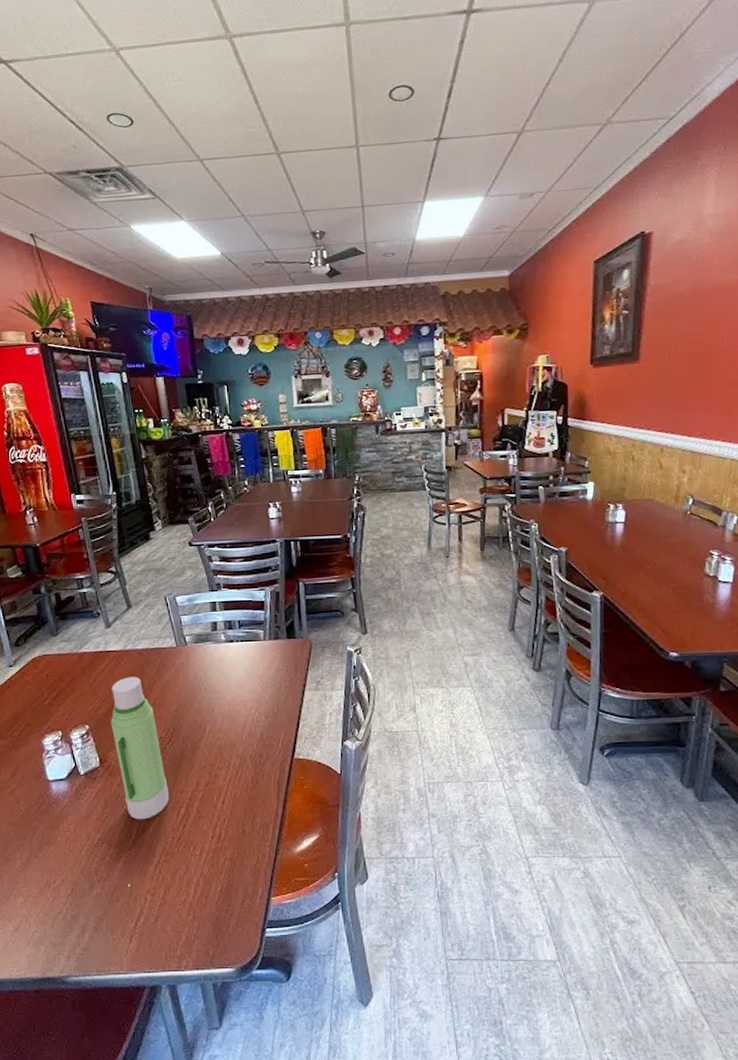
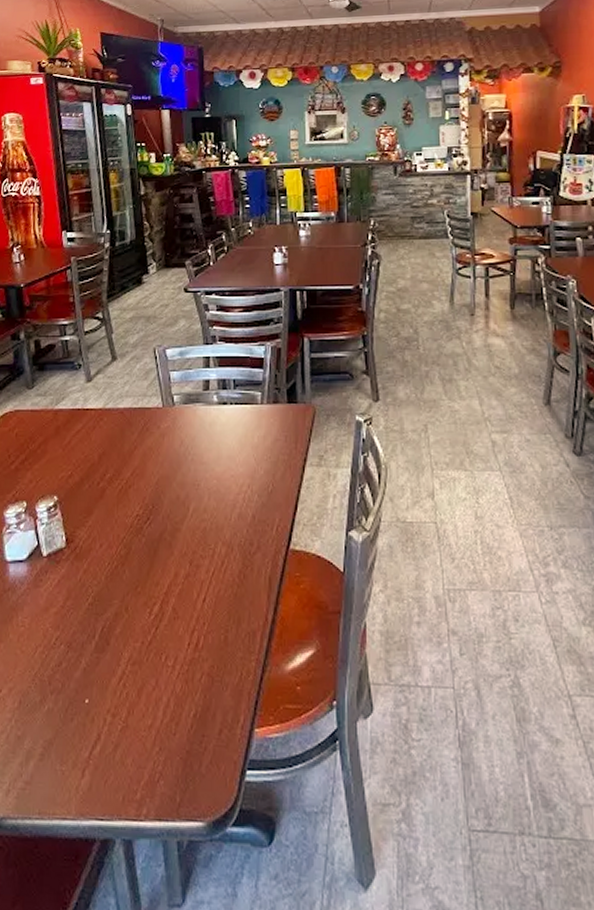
water bottle: present [110,677,170,820] -> none [82,440,143,617]

